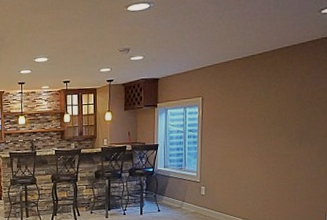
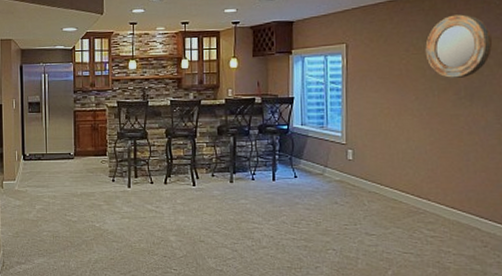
home mirror: none [266,69,319,124] -> present [425,14,492,78]

